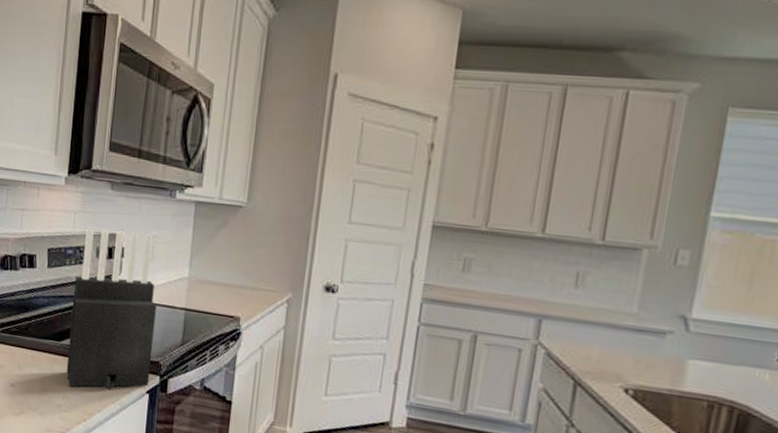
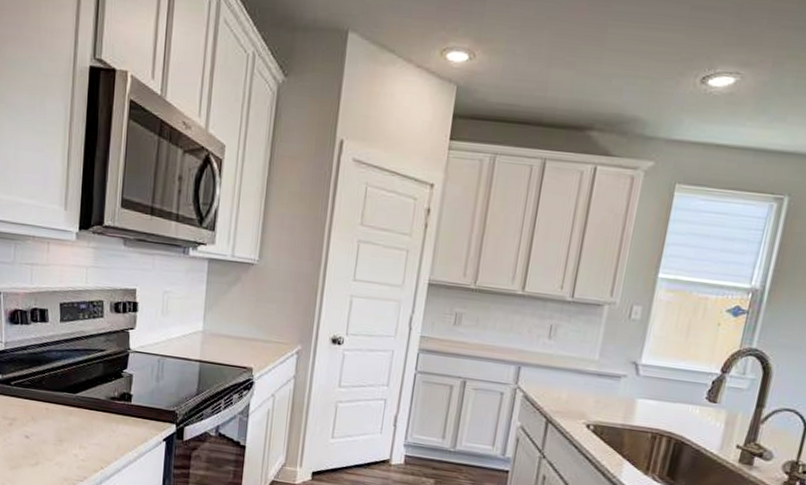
knife block: present [66,228,156,390] -> none [82,283,172,439]

